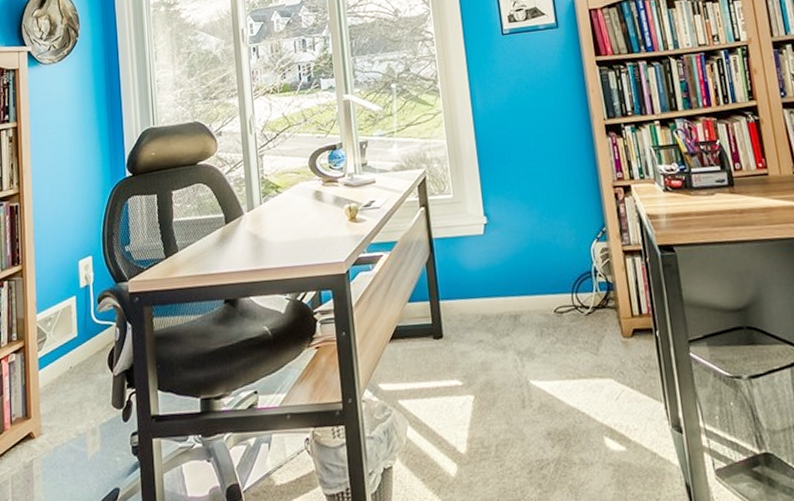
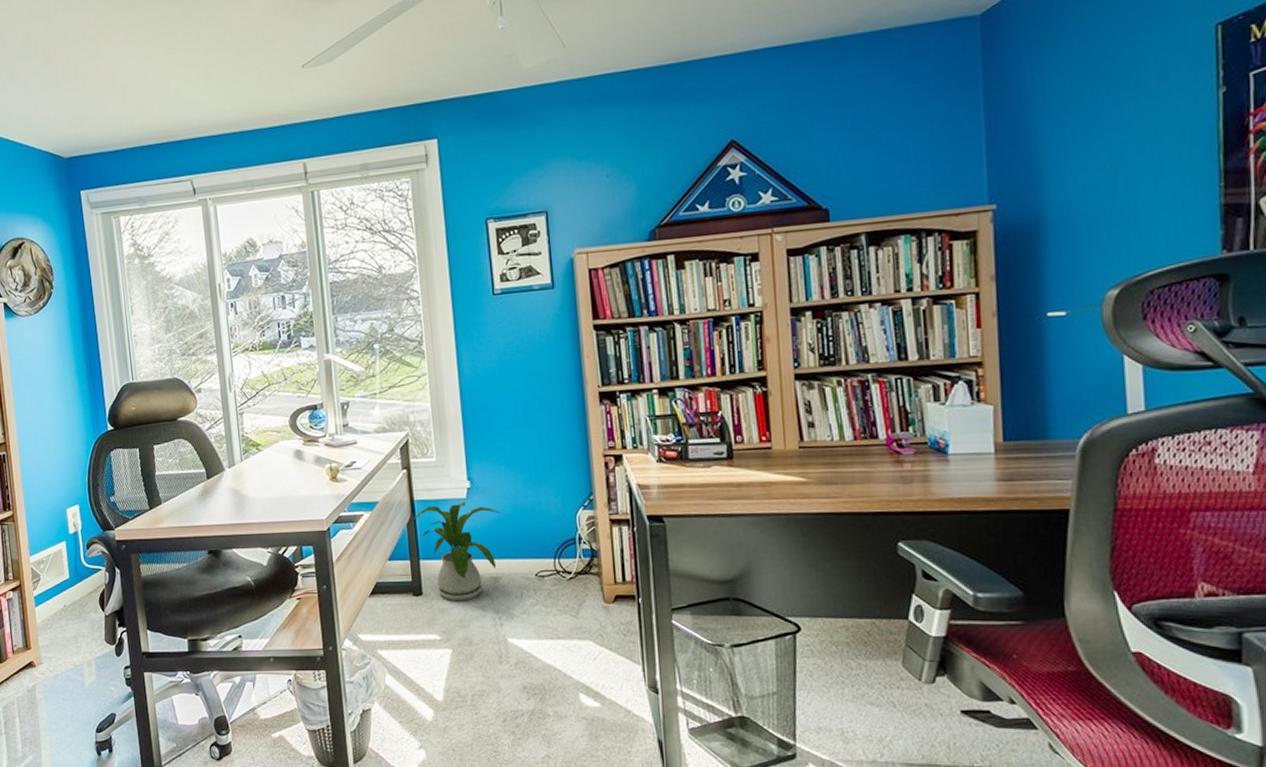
house plant: none [431,237,517,343] -> present [412,501,500,602]

